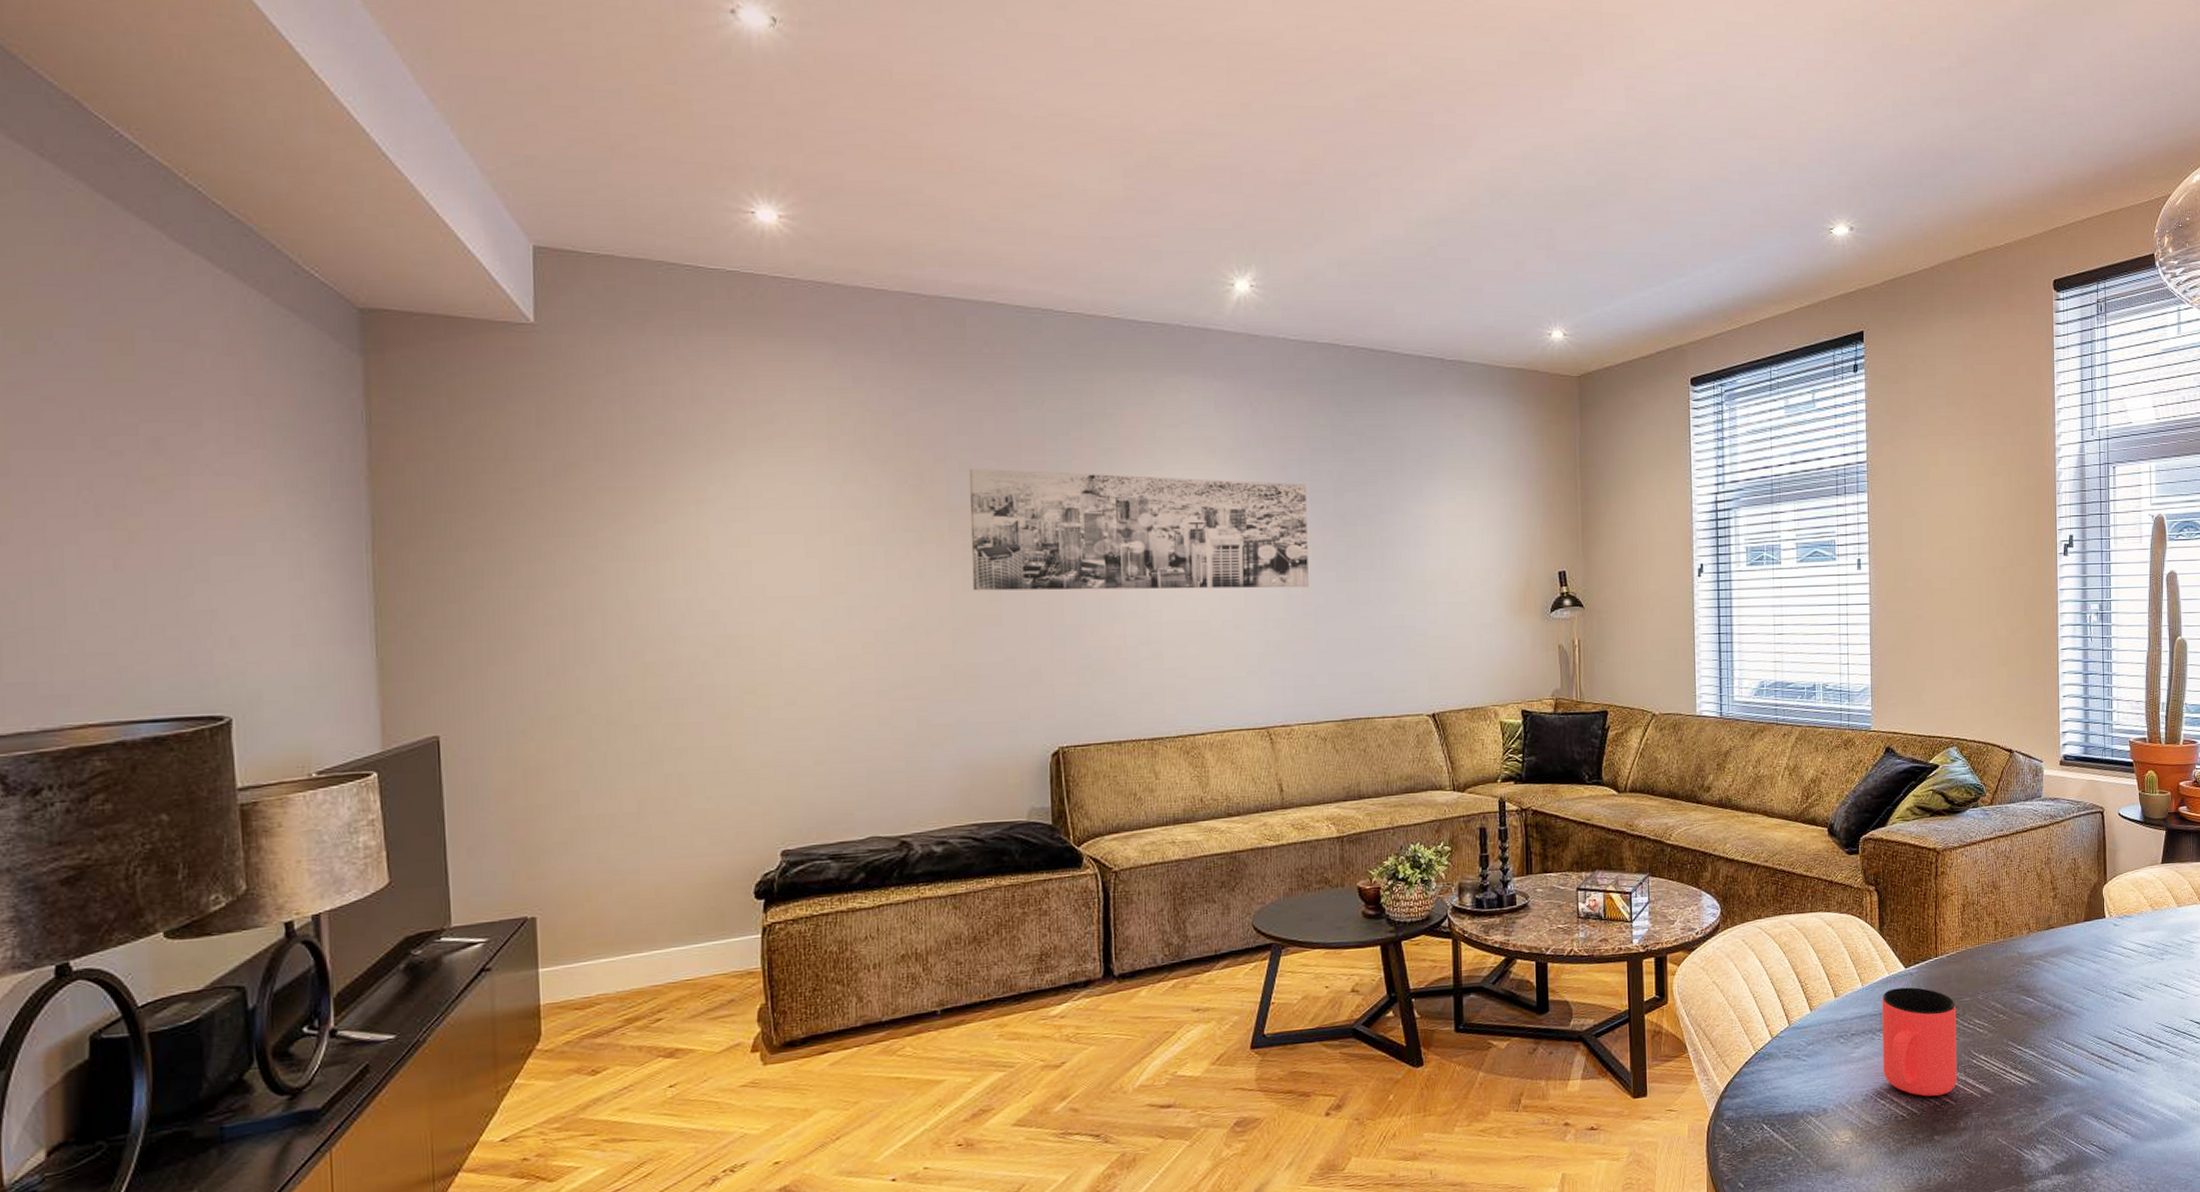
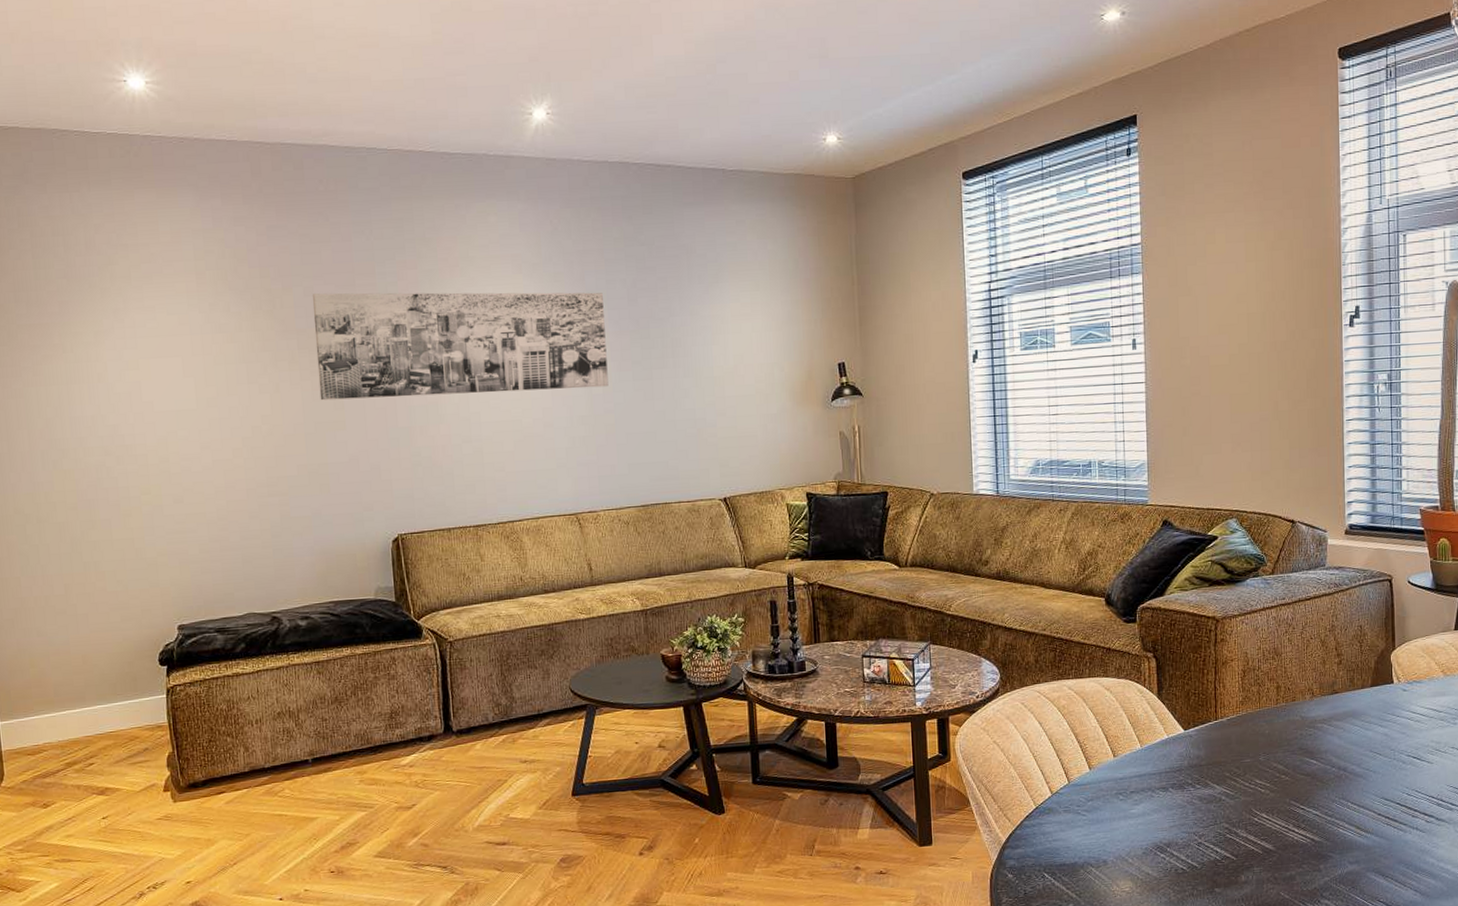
cup: present [1882,987,1957,1097] -> none [1161,748,1238,852]

